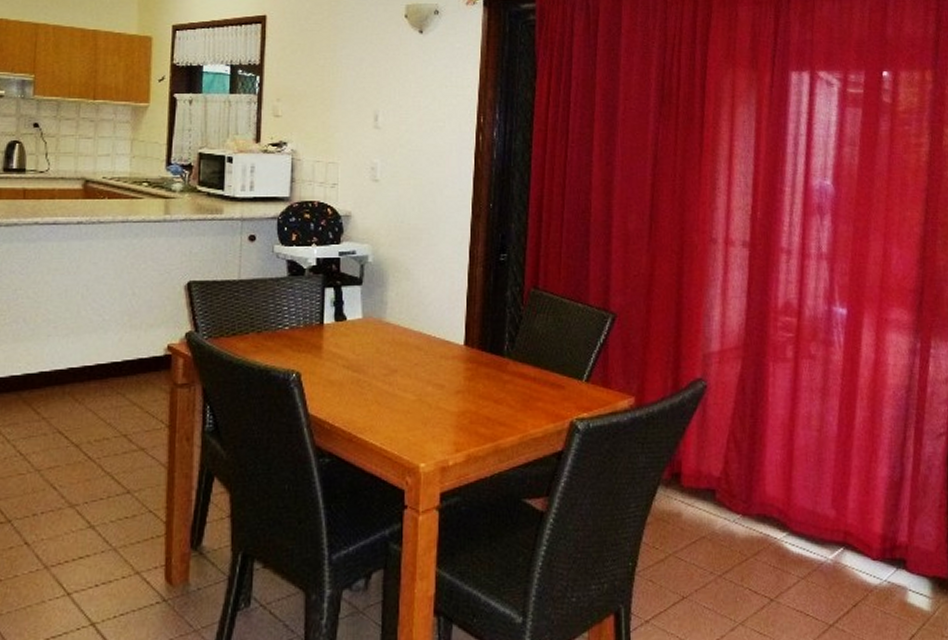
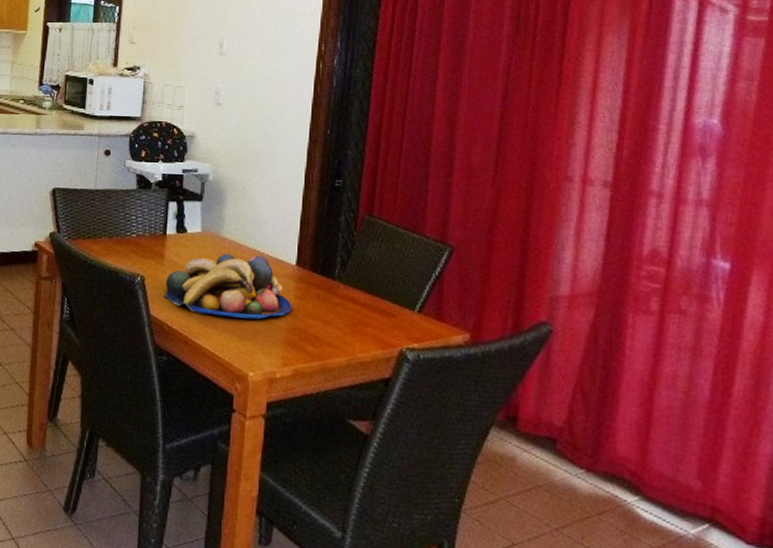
fruit bowl: none [322,338,462,407] -> present [163,253,292,319]

